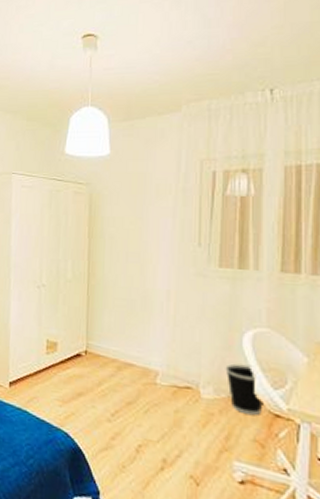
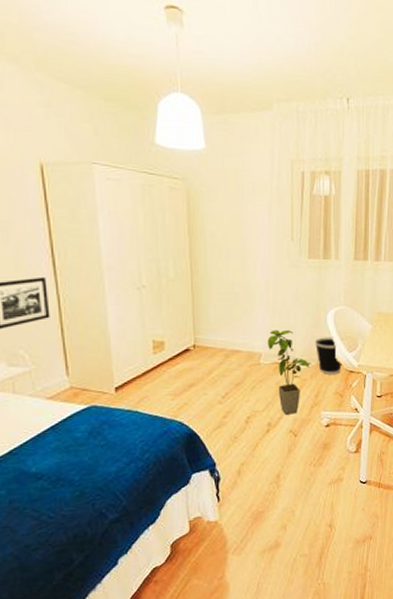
house plant: none [165,346,221,456] -> present [267,329,312,415]

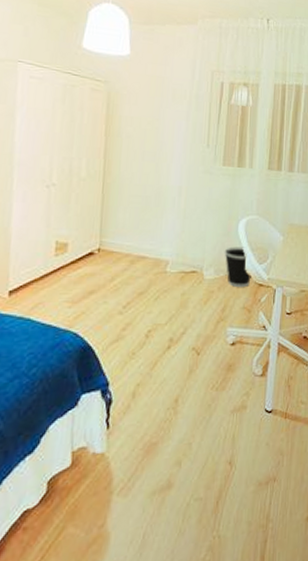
house plant: present [267,329,312,415] -> none [175,236,220,330]

